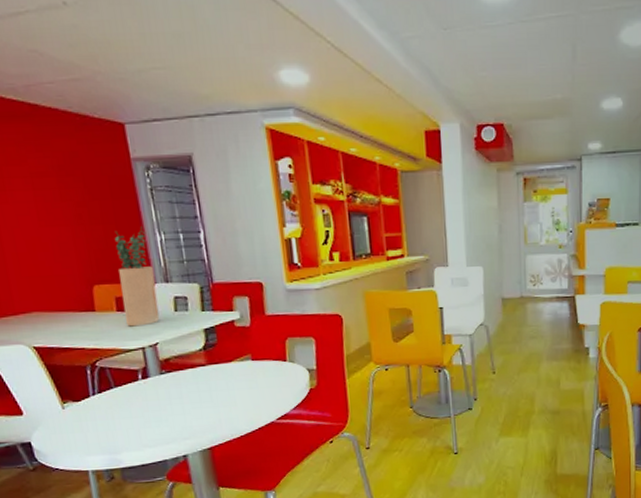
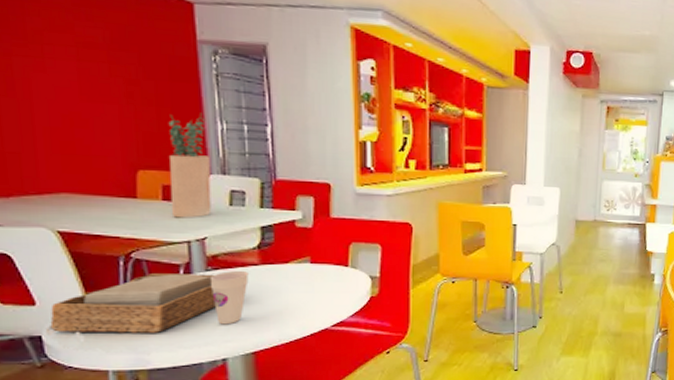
napkin holder: none [35,377,173,438] -> present [50,274,216,333]
cup: none [164,371,199,424] -> present [209,270,249,325]

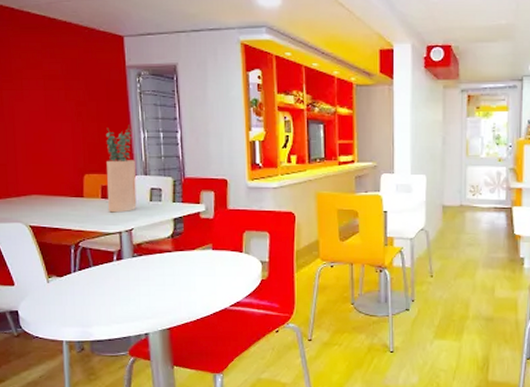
napkin holder: present [50,274,216,333] -> none [24,260,140,310]
cup: present [209,270,249,325] -> none [135,256,165,304]

